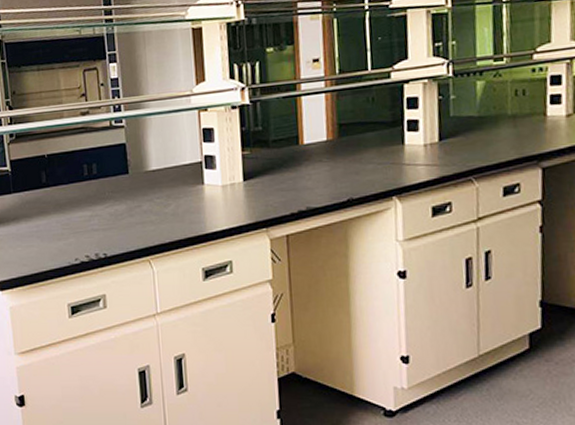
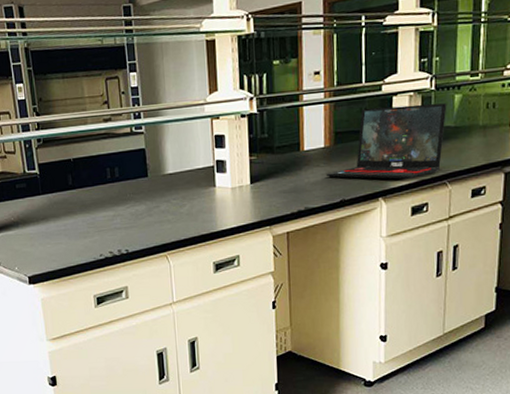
laptop: none [329,90,469,176] -> present [325,103,447,180]

